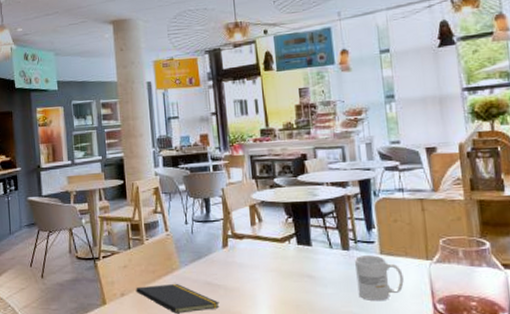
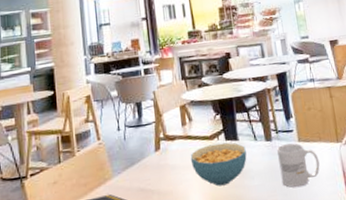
cereal bowl: none [259,247,320,290] -> present [190,142,247,186]

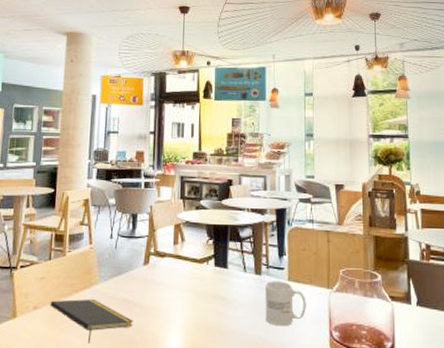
cereal bowl: present [190,142,247,186] -> none [177,268,234,311]

